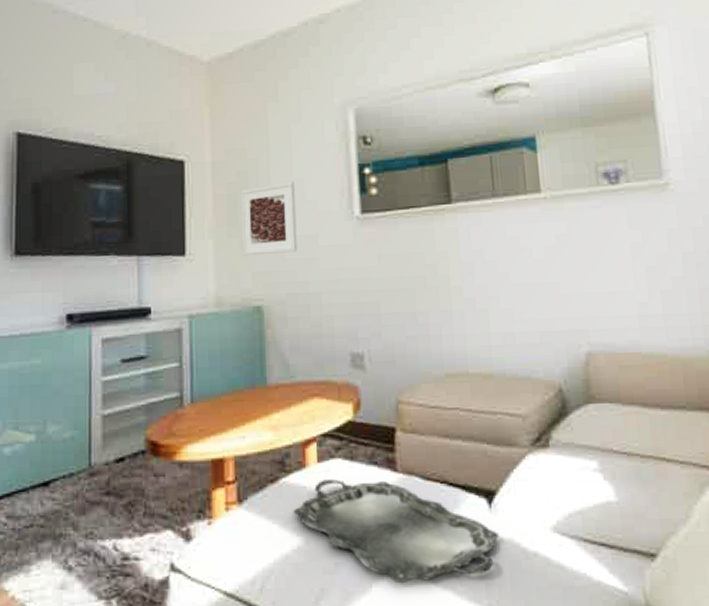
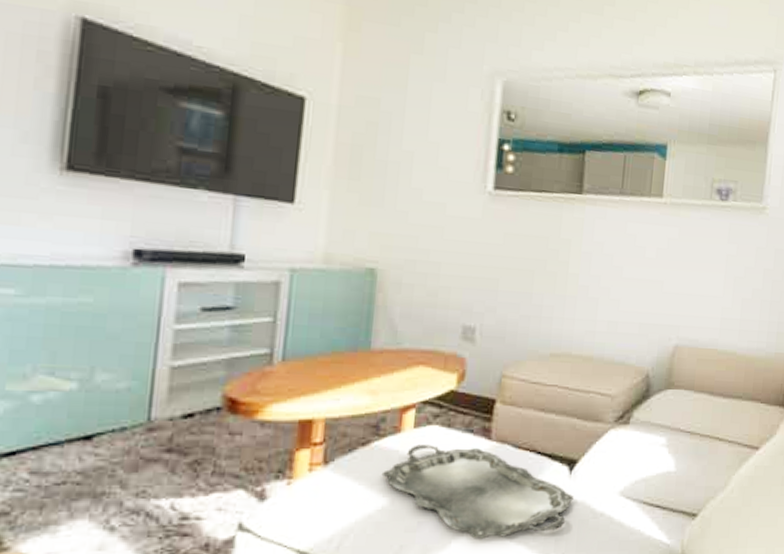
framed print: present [240,181,297,256] -> none [361,142,429,218]

